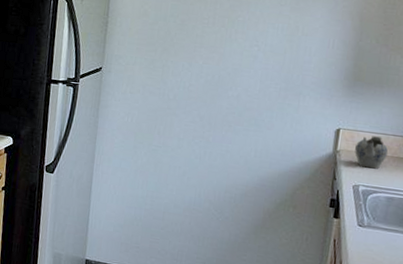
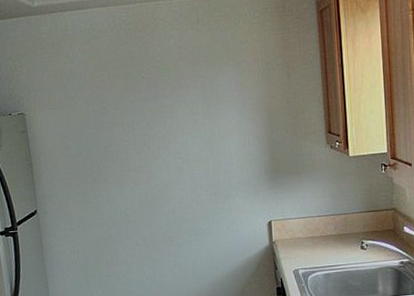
teapot: present [355,136,388,169] -> none [288,220,317,252]

